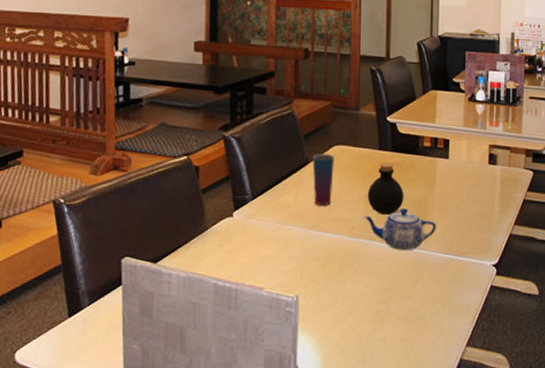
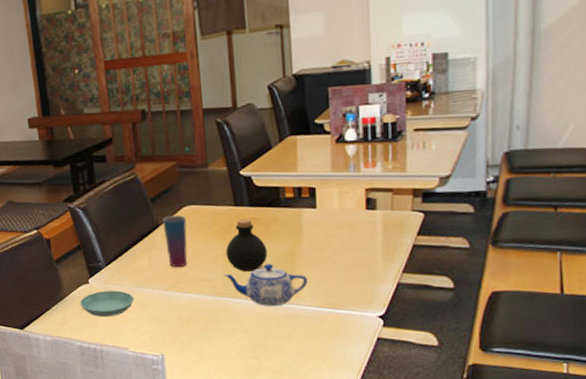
saucer: none [221,226,276,253] -> present [80,290,134,317]

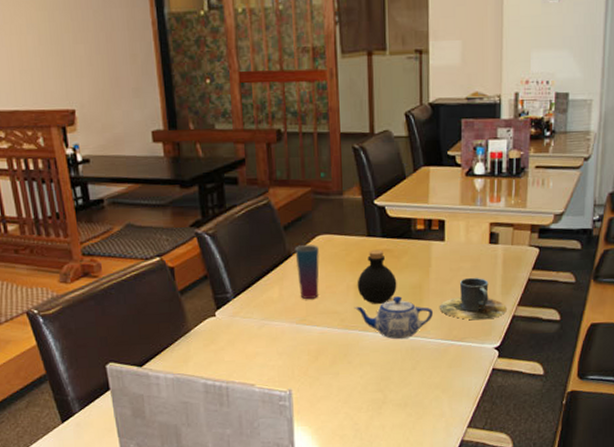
saucer: present [80,290,134,317] -> none [205,324,263,352]
cup: none [314,244,390,288] -> present [439,277,507,320]

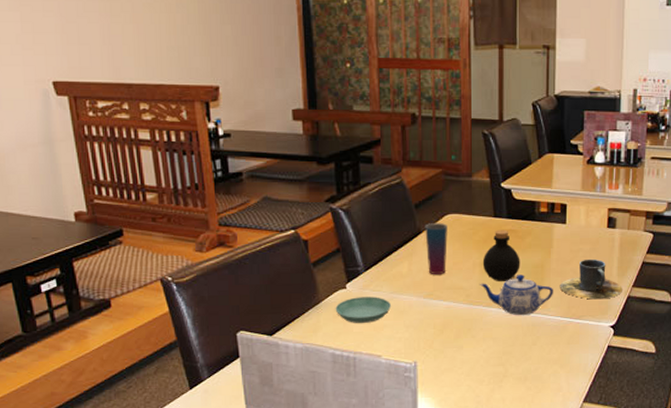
saucer: none [205,324,263,352] -> present [335,297,391,323]

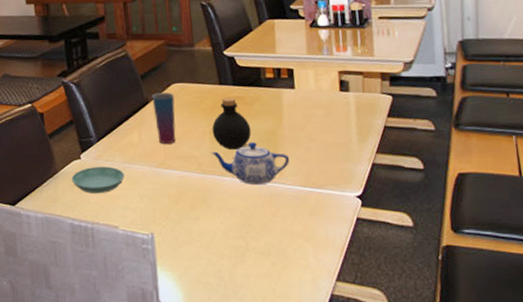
cup: present [559,259,622,300] -> none [295,124,365,167]

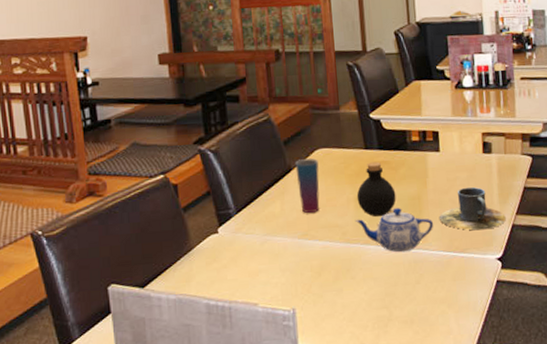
saucer: present [71,166,124,193] -> none [208,240,265,270]
cup: none [295,124,365,167] -> present [439,187,506,231]

